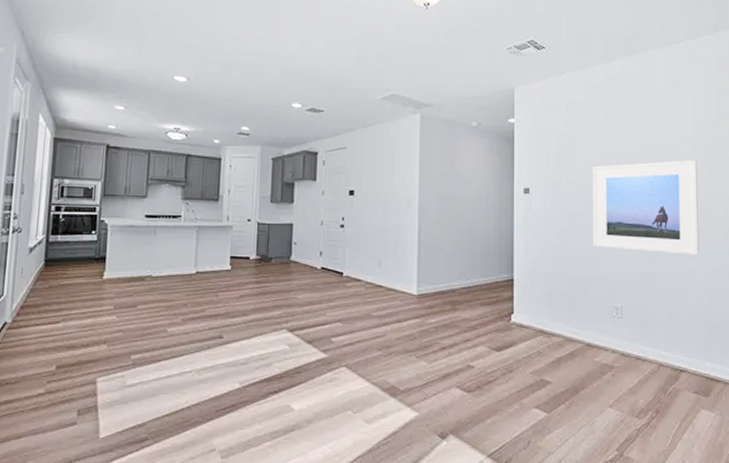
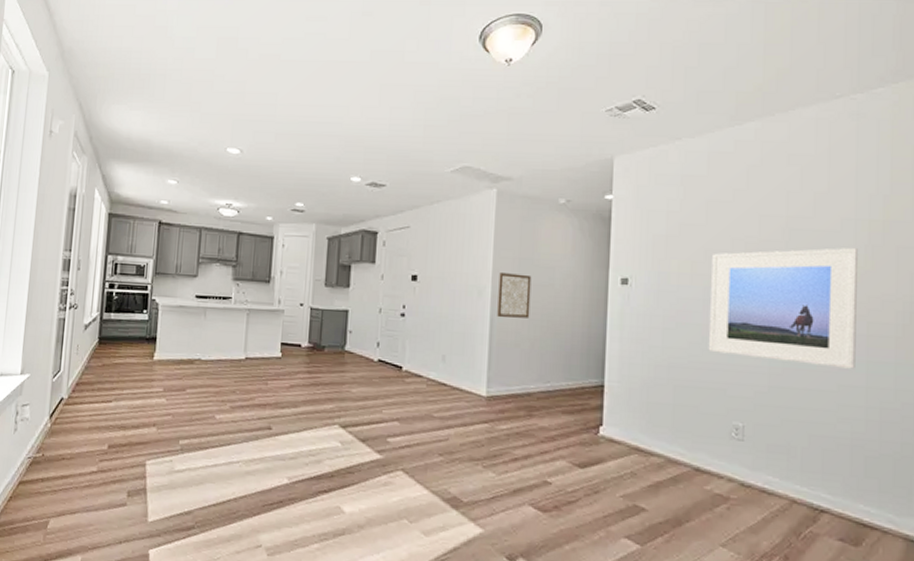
wall art: none [424,186,452,226] -> present [497,273,532,318]

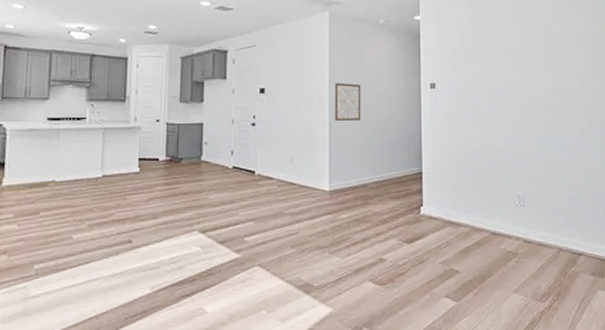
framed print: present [708,247,857,369] -> none [494,53,593,144]

